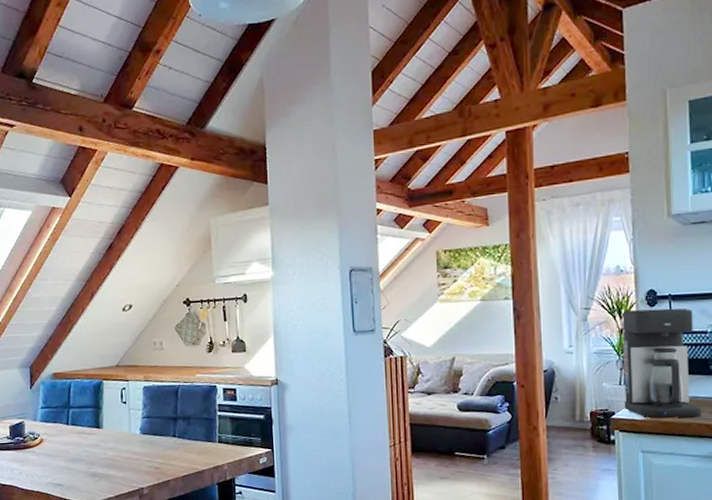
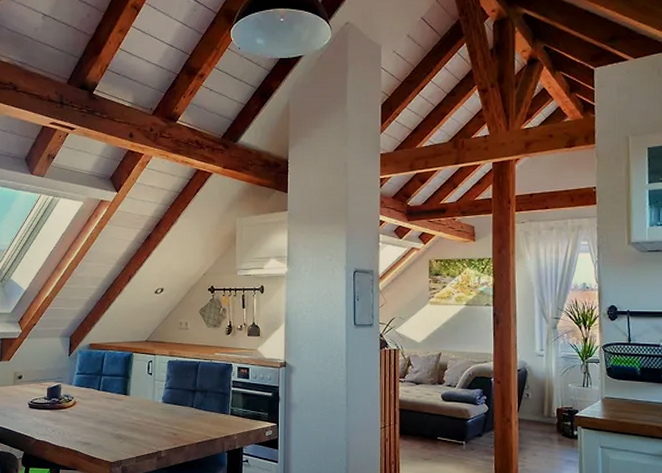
coffee maker: present [622,308,702,418] -> none [586,322,654,420]

